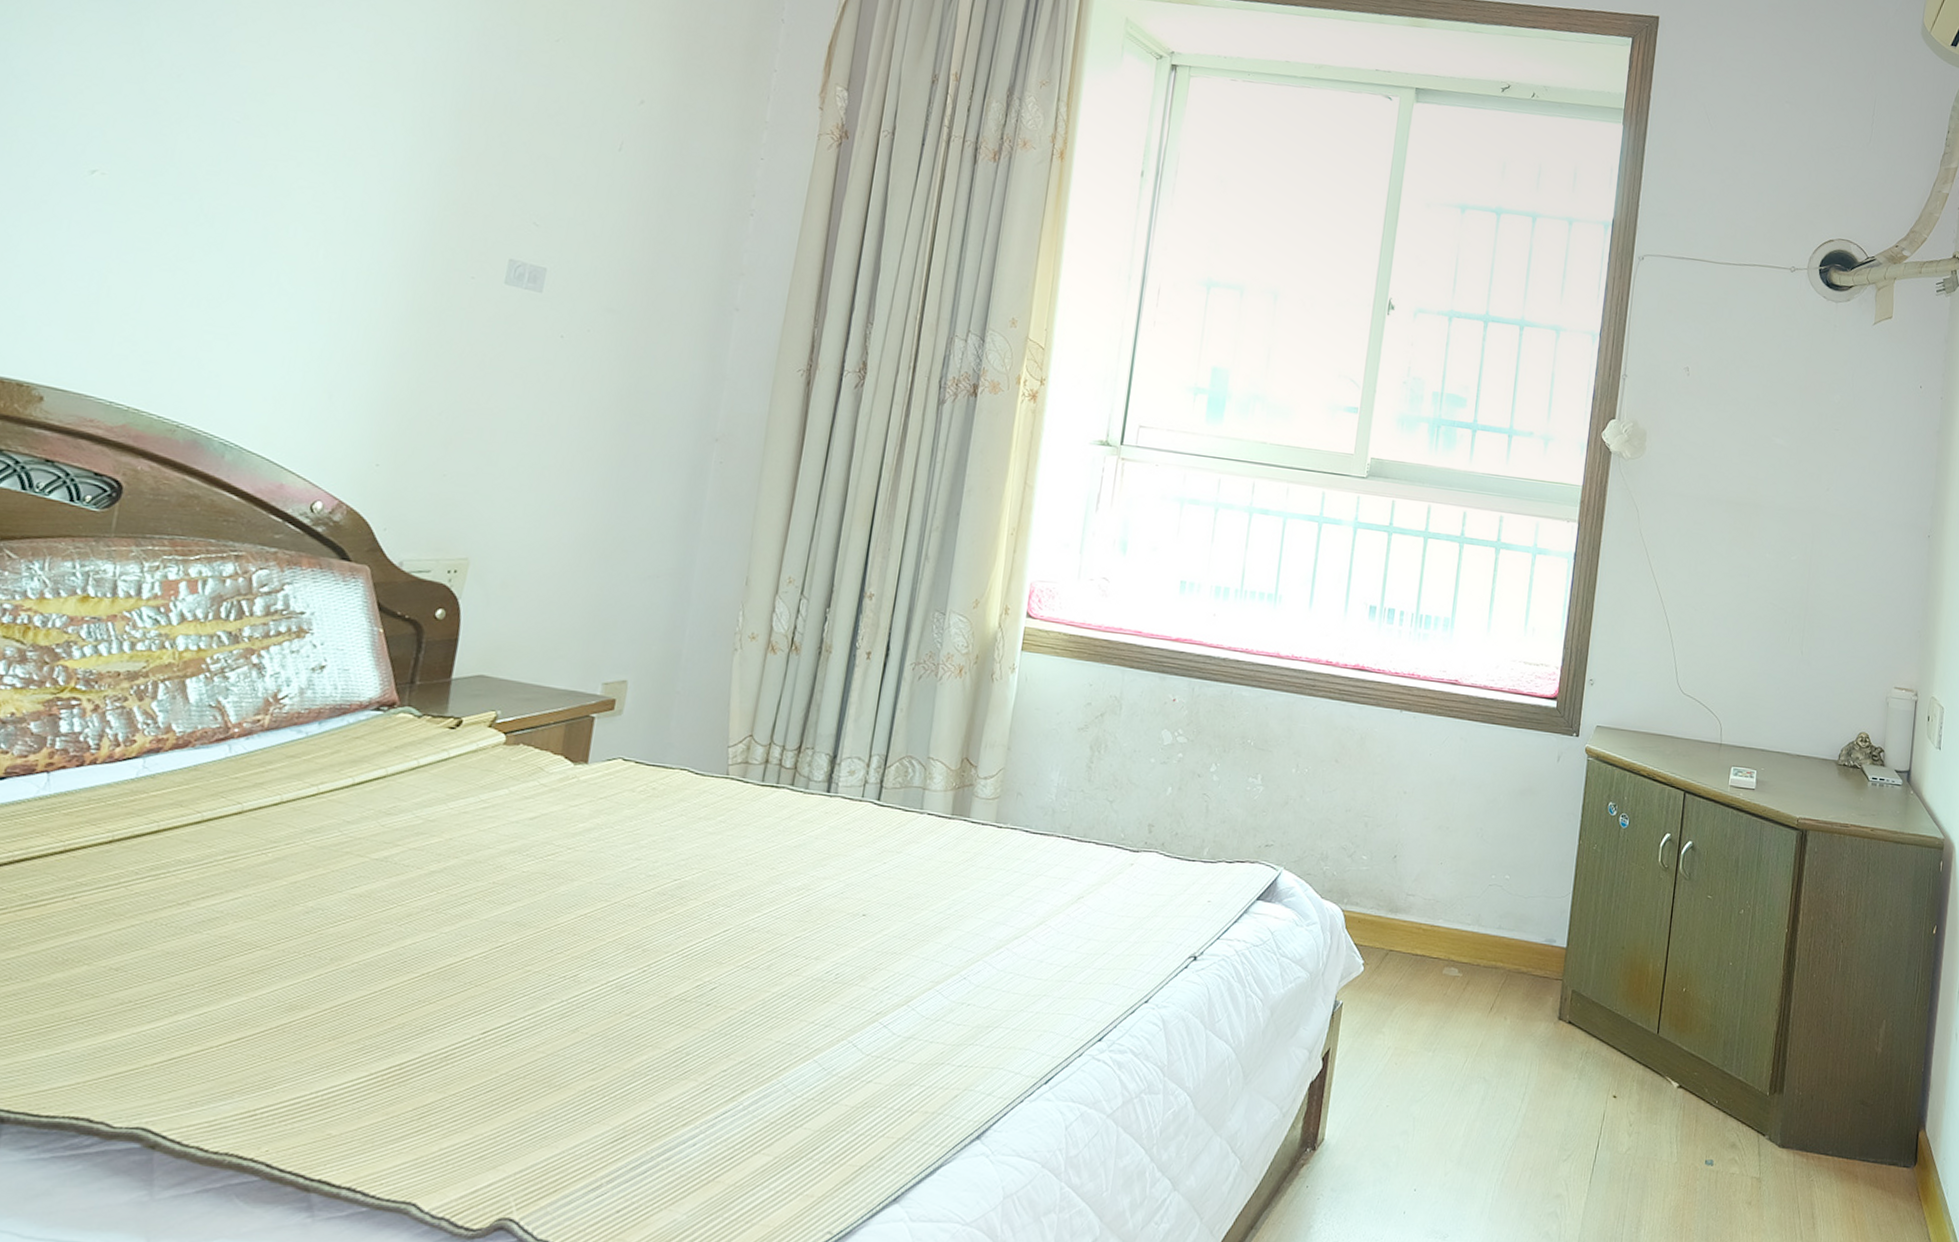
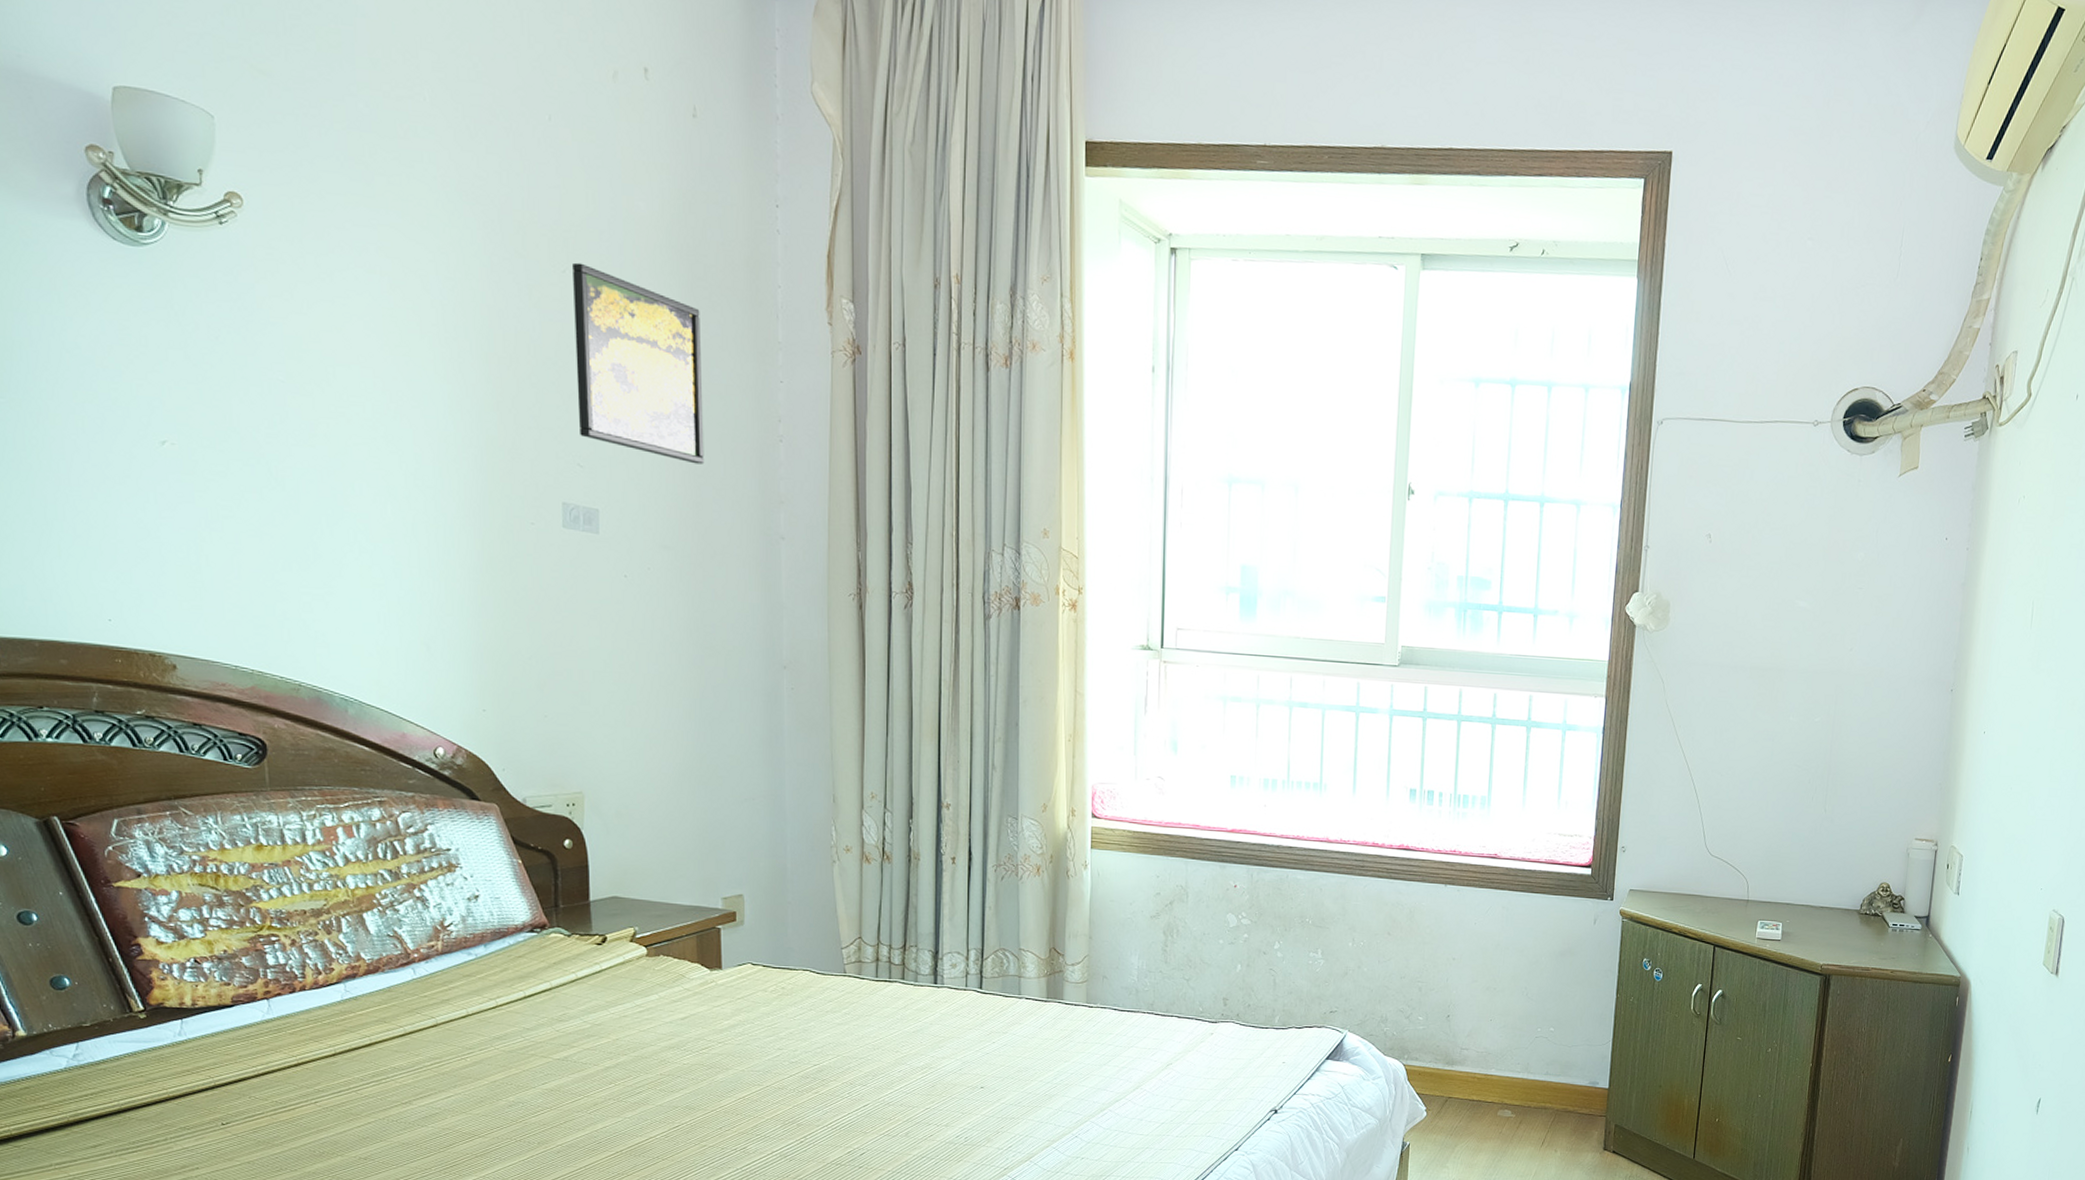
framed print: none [542,33,690,232] -> present [573,262,705,465]

